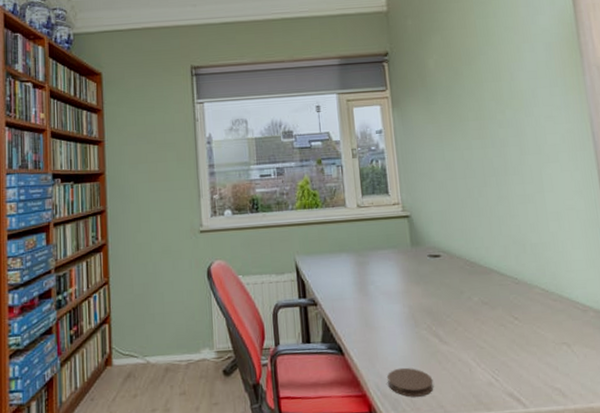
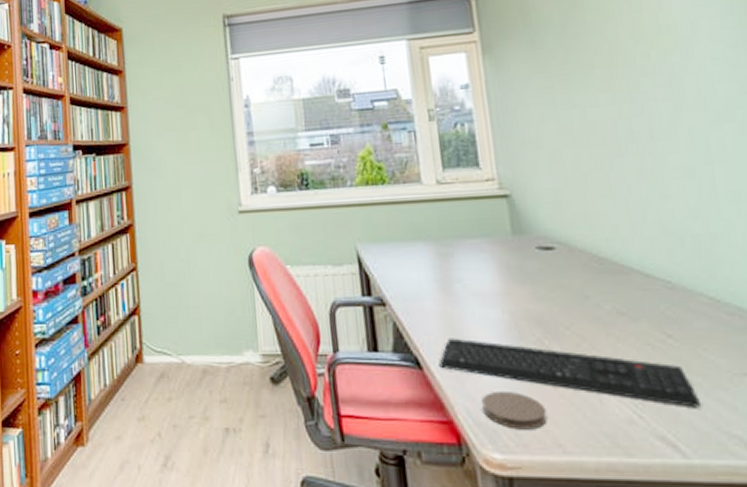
keyboard: none [356,328,535,370] -> present [438,338,701,407]

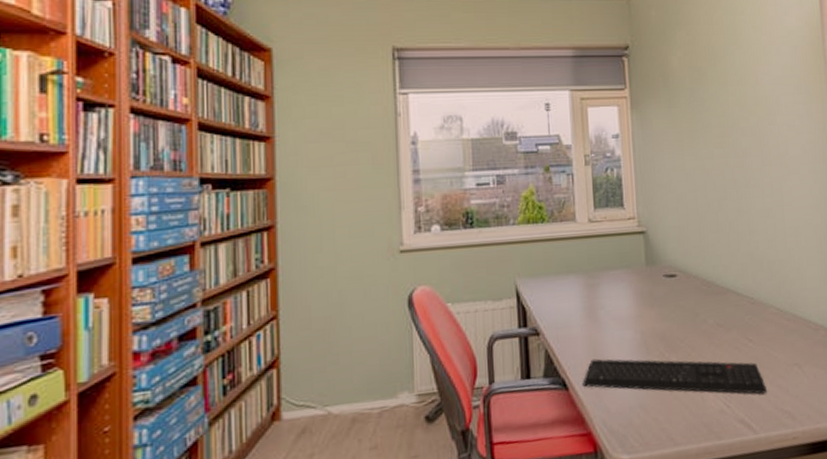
coaster: present [482,390,548,430] -> none [615,399,664,432]

